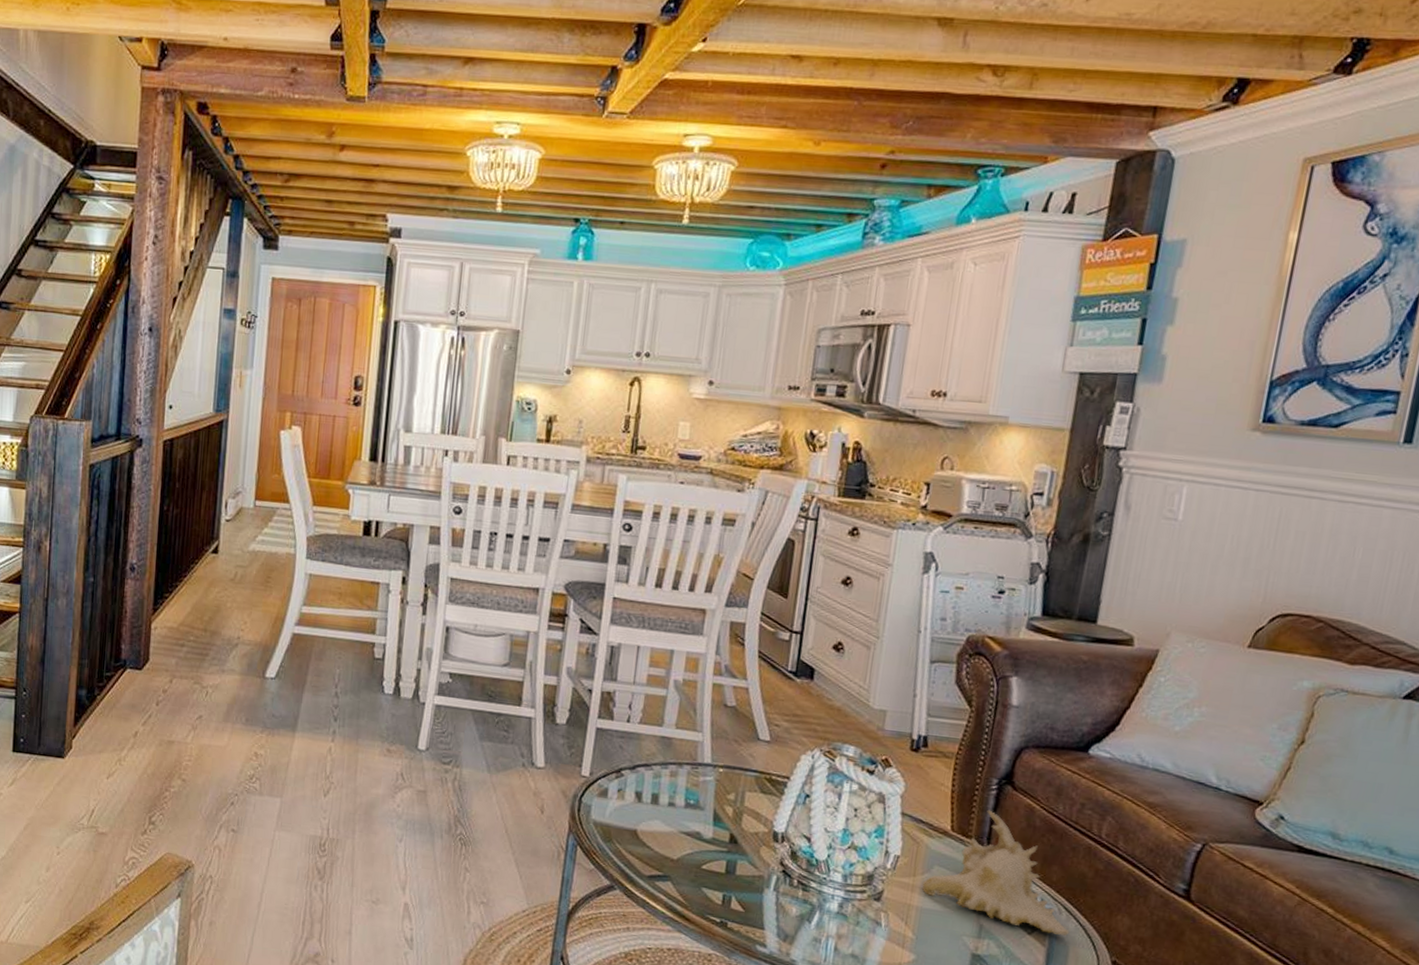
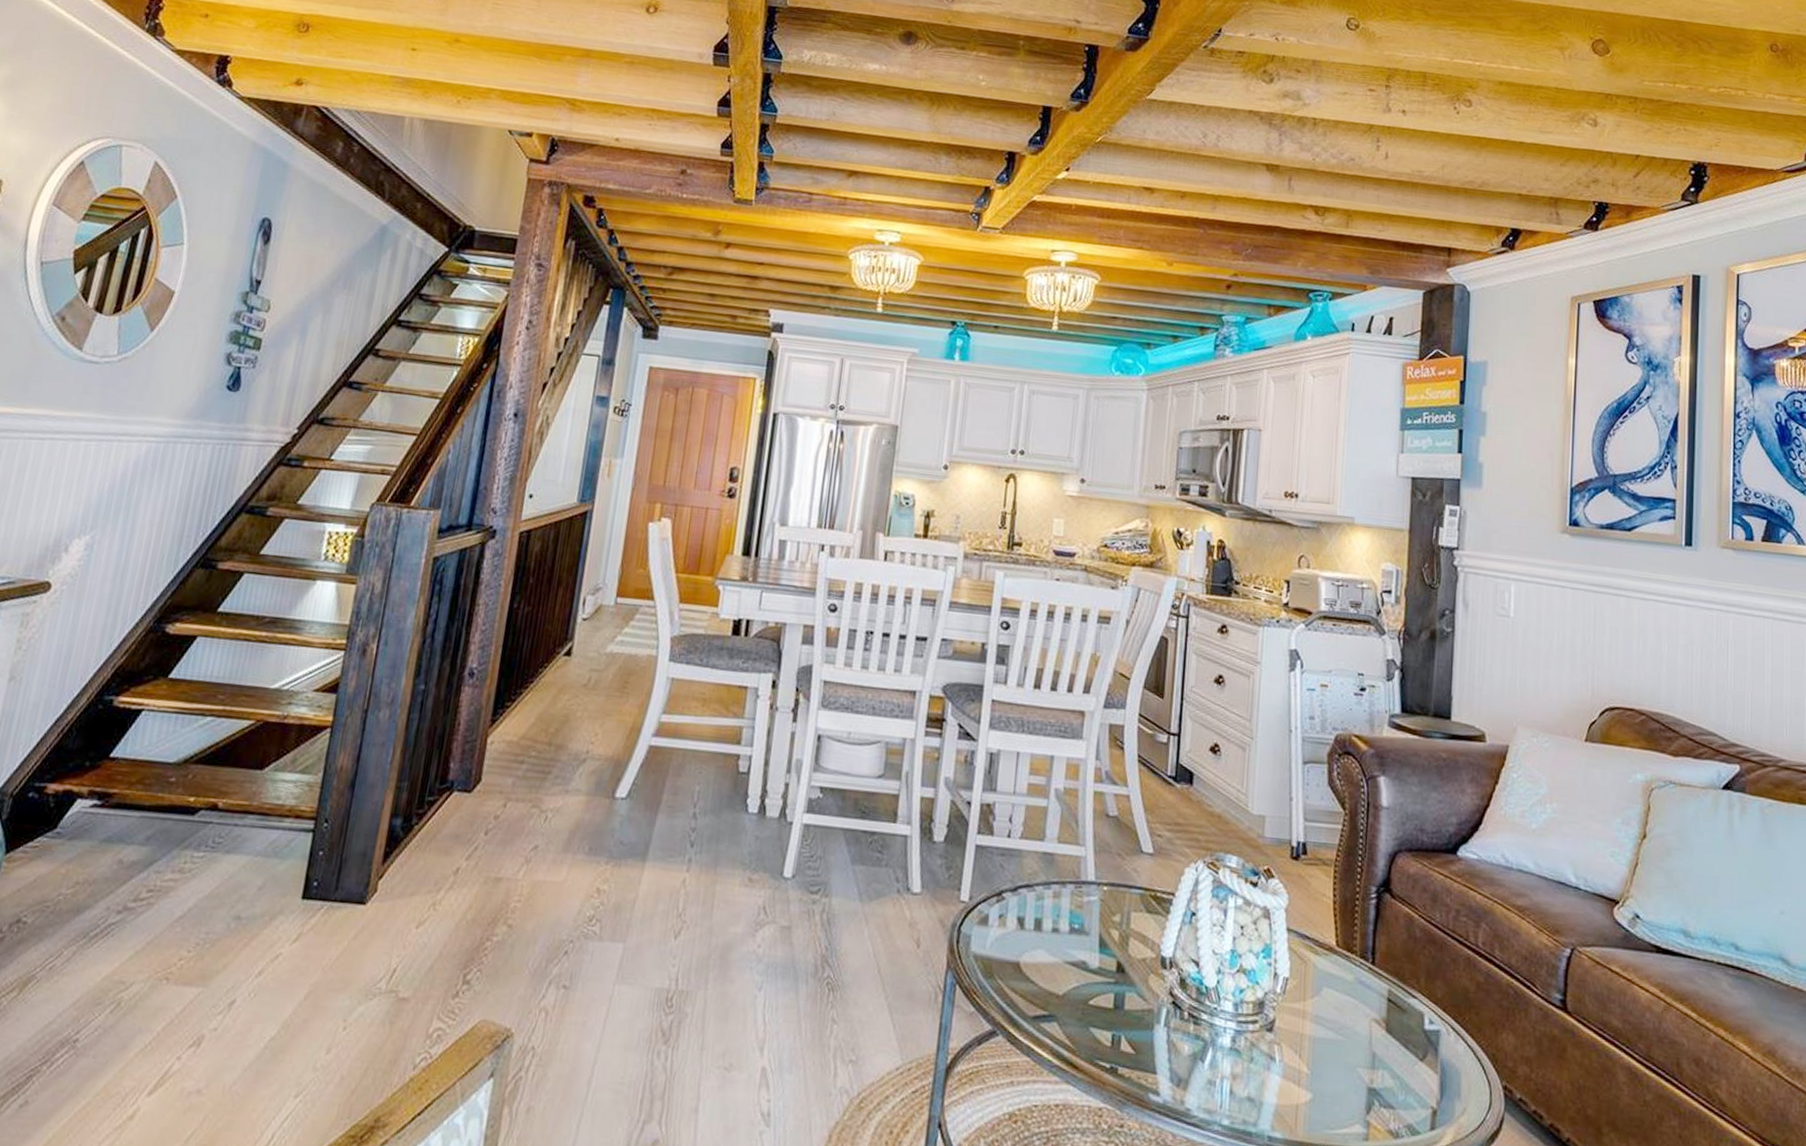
seashell: present [921,809,1070,936] -> none [1312,921,1460,1060]

